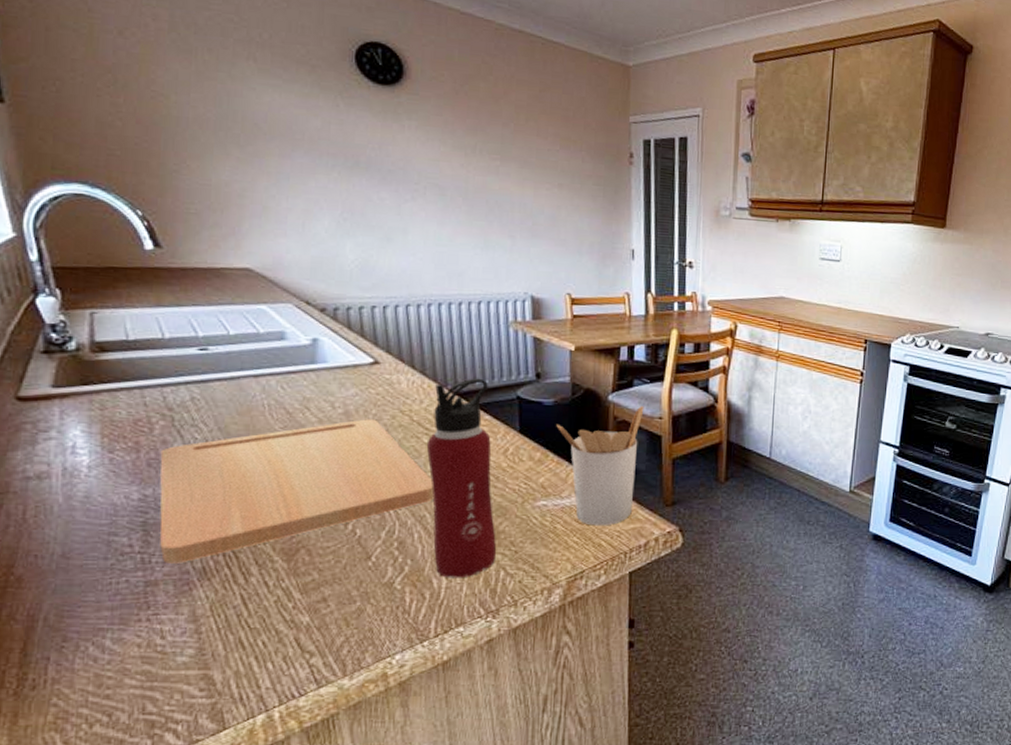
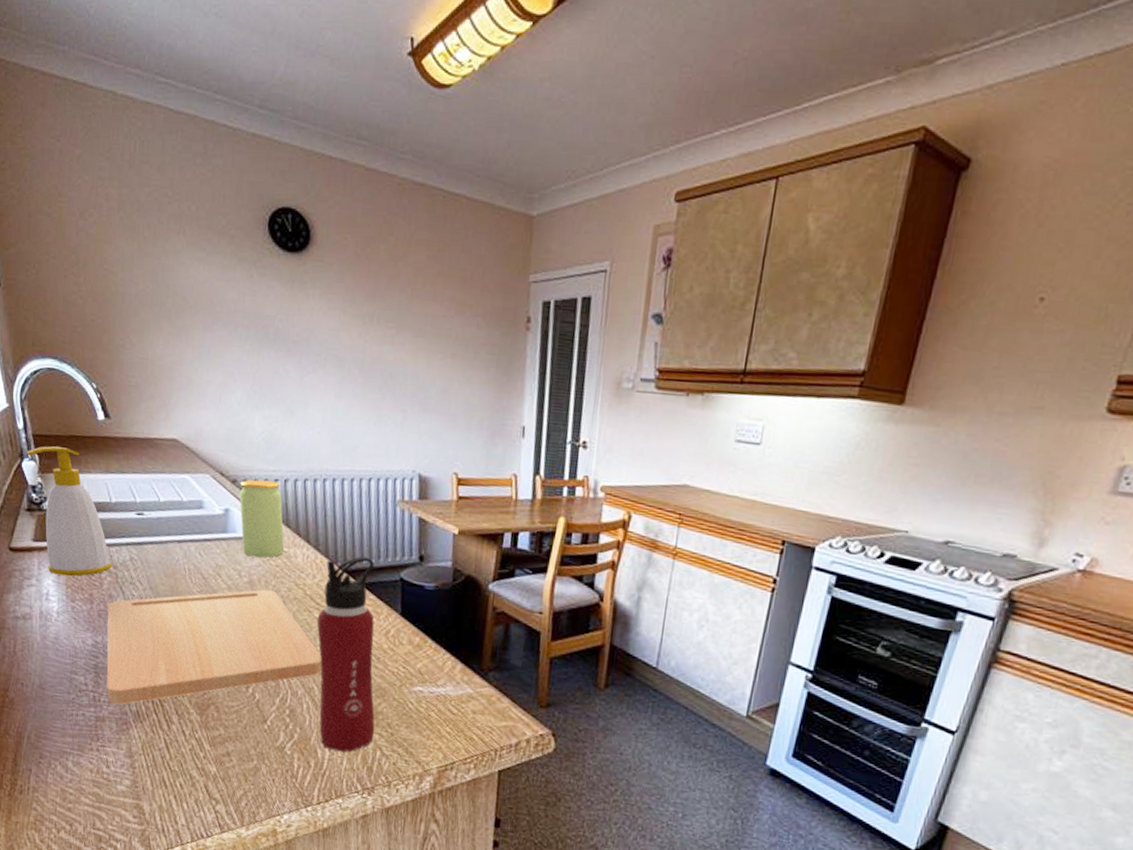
soap bottle: none [42,279,166,424] -> present [26,446,112,577]
jar: none [329,307,386,387] -> present [239,479,284,558]
utensil holder: present [556,406,644,526] -> none [436,598,525,720]

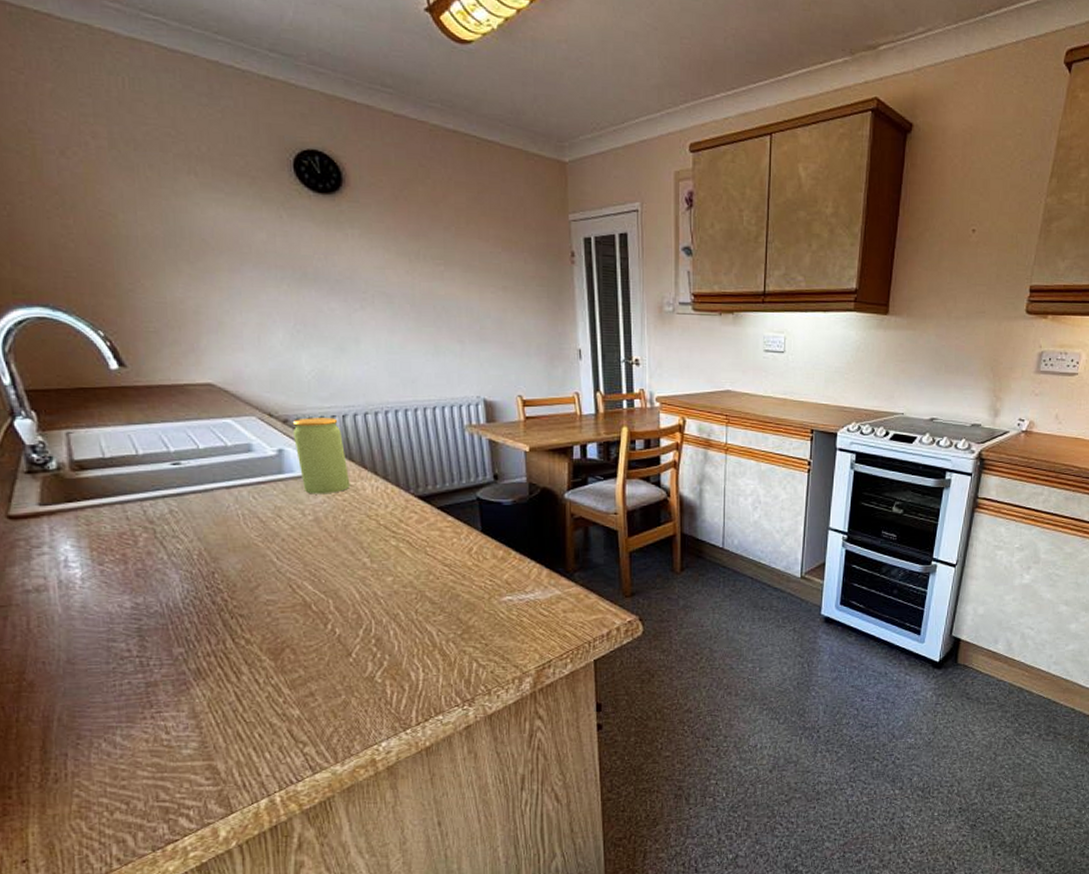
soap bottle: present [26,446,112,577] -> none [18,400,147,538]
cutting board: present [106,589,322,705] -> none [146,525,406,666]
water bottle: present [316,556,375,752] -> none [394,481,467,671]

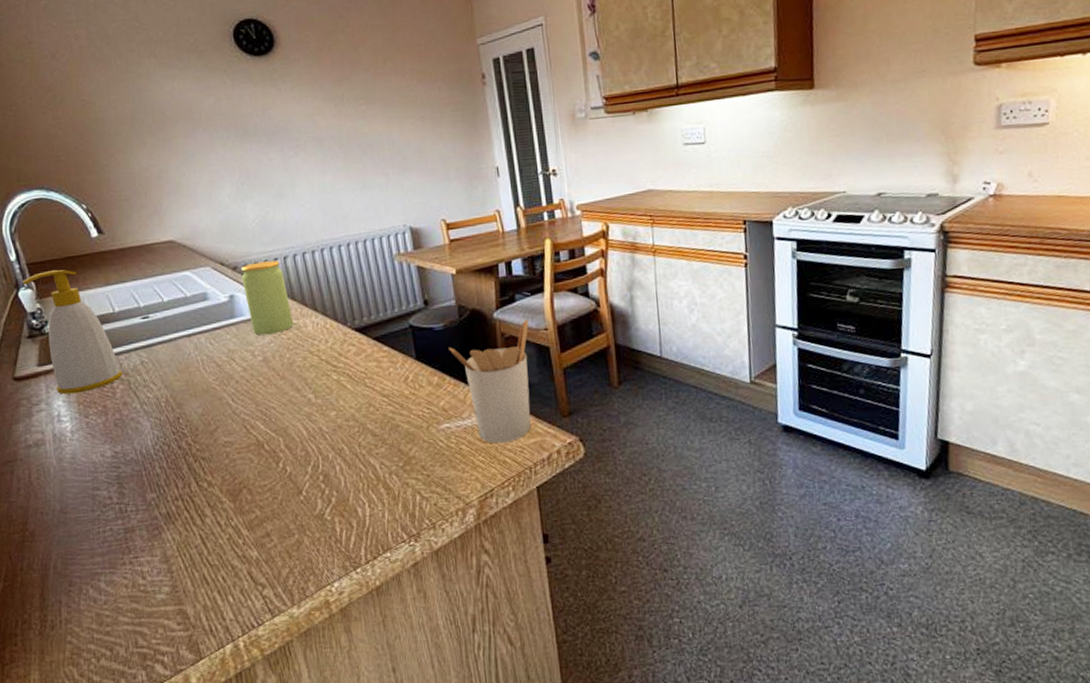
soap bottle: none [18,400,147,538] -> present [22,269,123,395]
utensil holder: none [516,503,599,618] -> present [449,320,531,444]

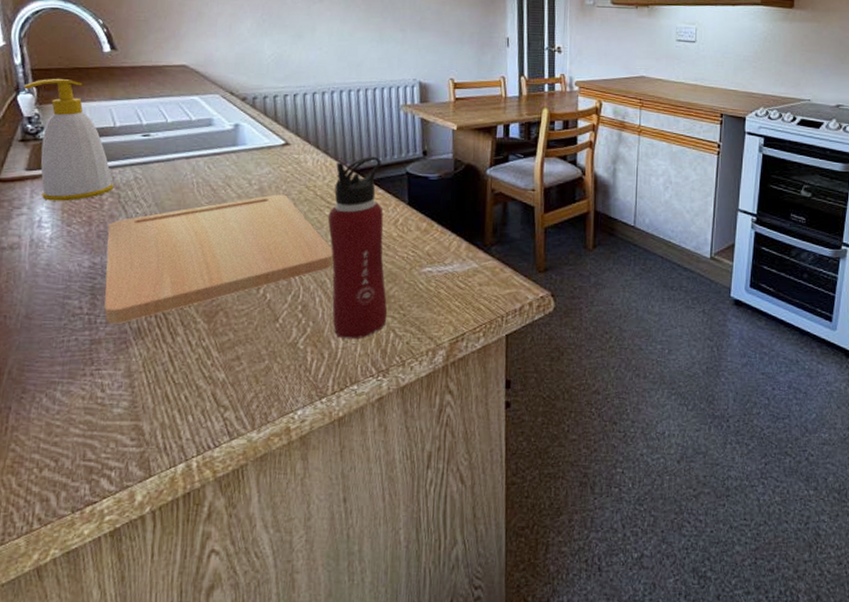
cutting board: none [123,363,349,511] -> present [104,194,334,324]
jar: present [241,260,294,336] -> none [249,96,295,166]
water bottle: none [336,312,410,506] -> present [327,156,387,339]
utensil holder: present [449,320,531,444] -> none [440,179,519,291]

